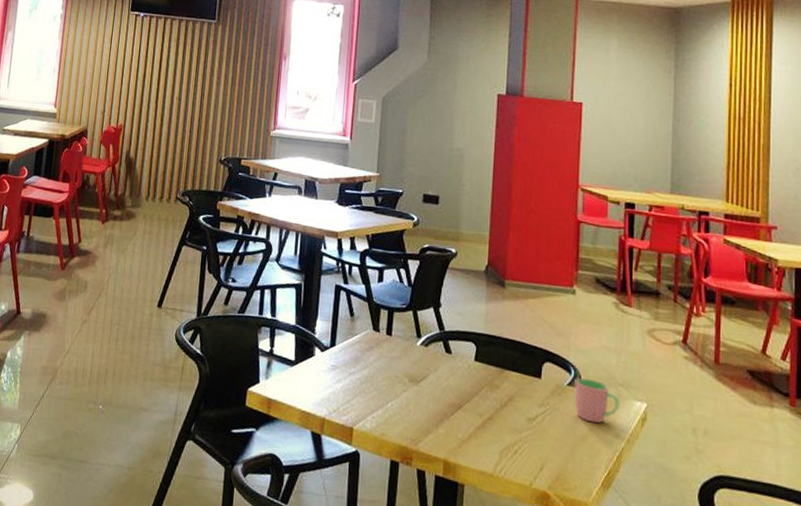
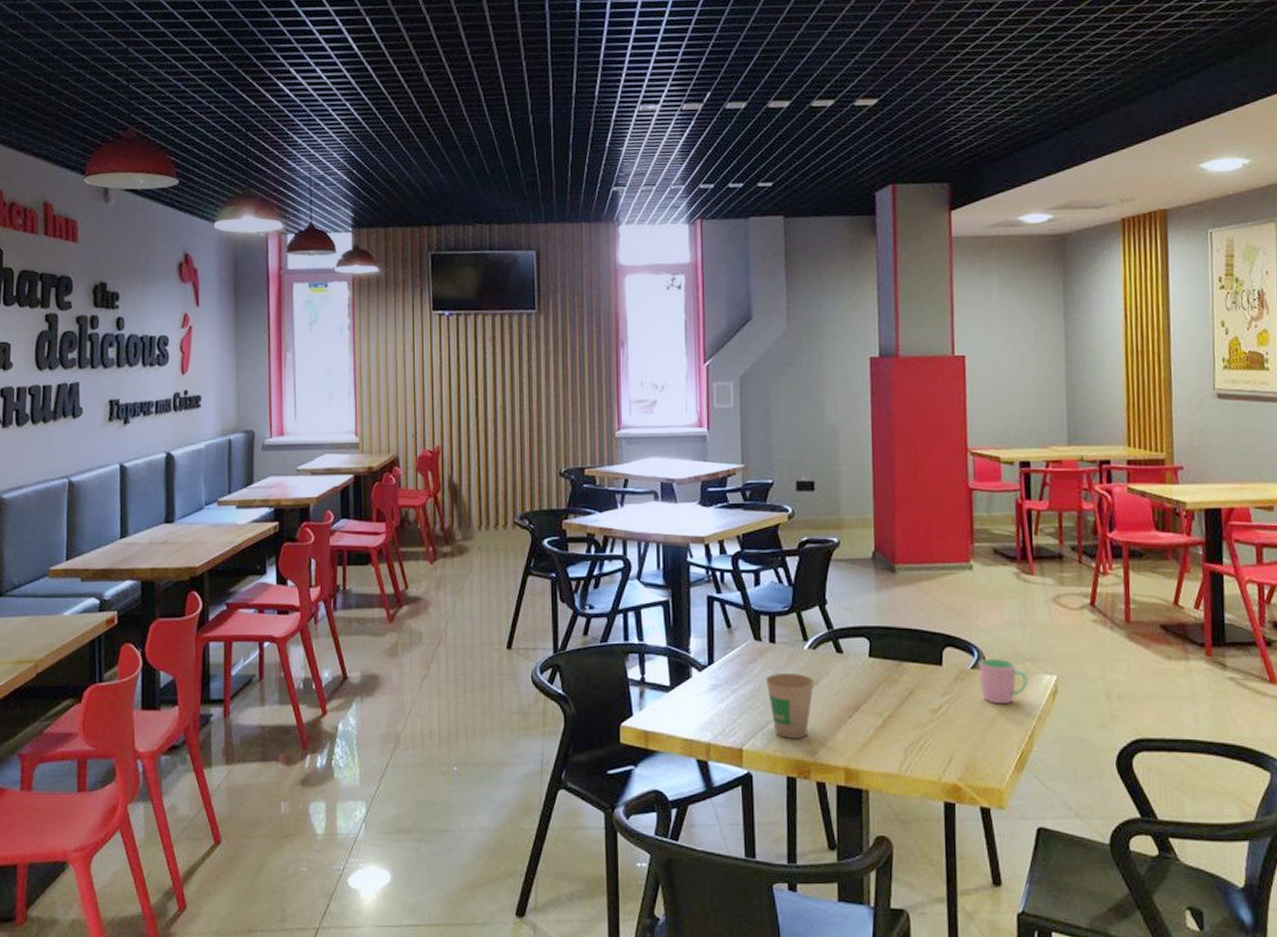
paper cup: none [380,363,423,427] -> present [766,672,814,739]

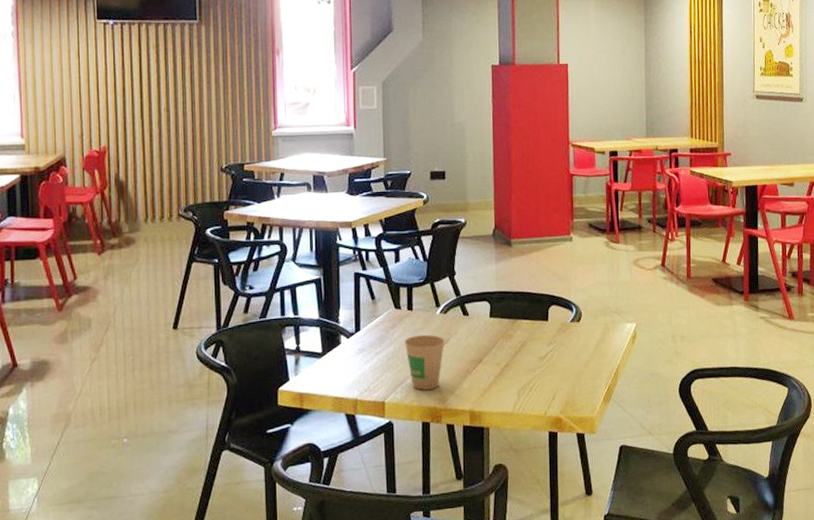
cup: present [978,658,1029,705] -> none [576,312,614,350]

